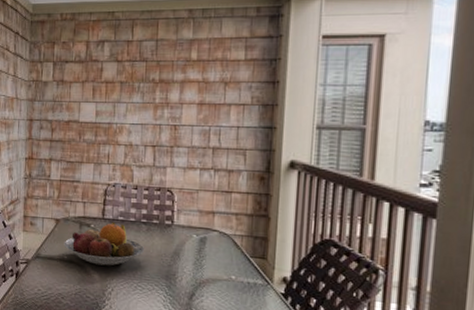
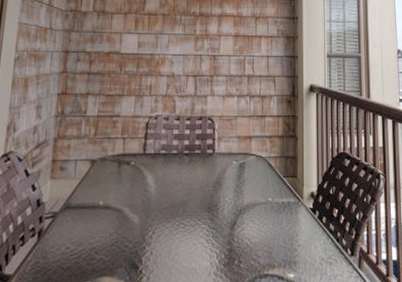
fruit bowl: present [64,222,145,266] -> none [99,156,188,207]

